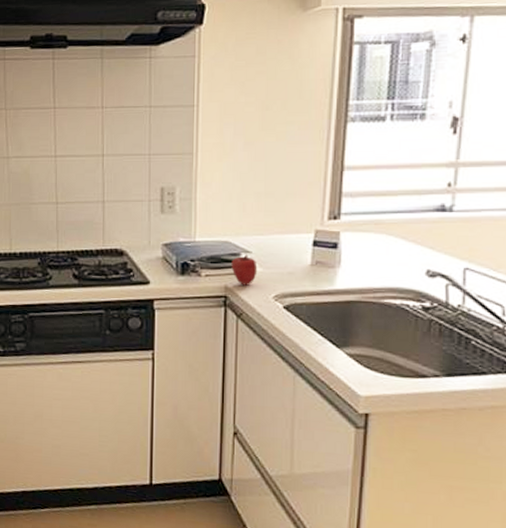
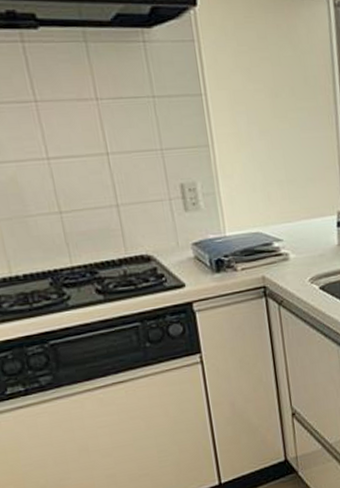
apple: present [231,254,258,286] -> none [265,242,291,274]

